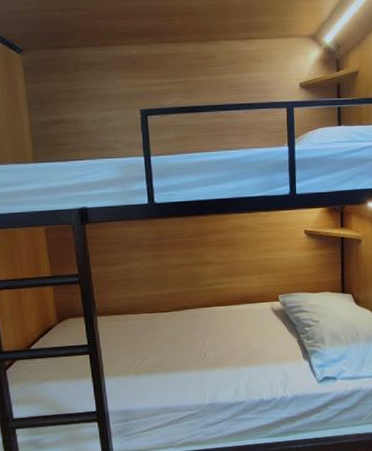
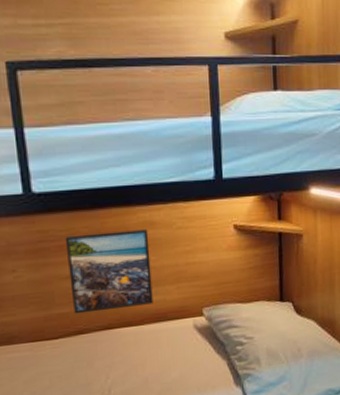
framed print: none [176,232,240,294] -> present [65,229,153,314]

